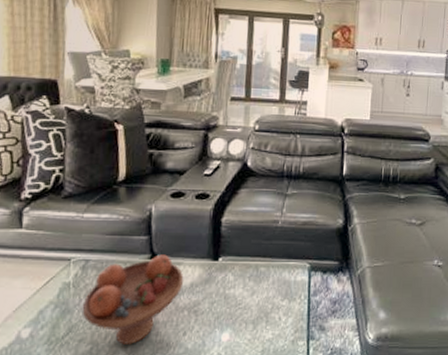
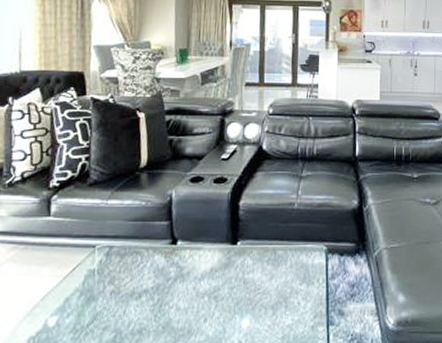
fruit bowl: present [82,254,184,344] -> none [106,239,204,332]

